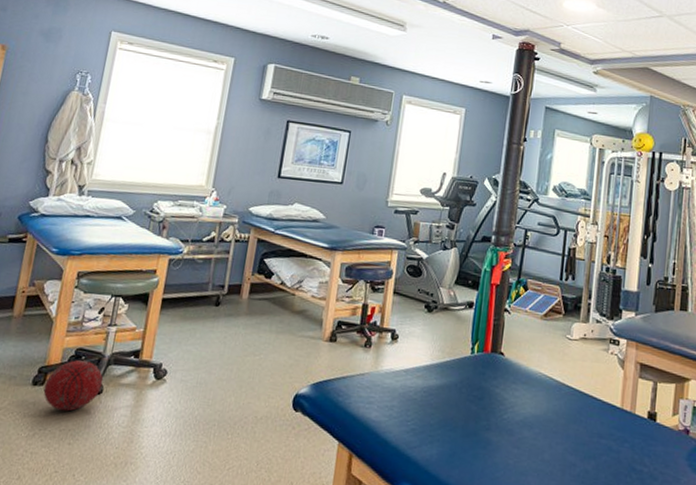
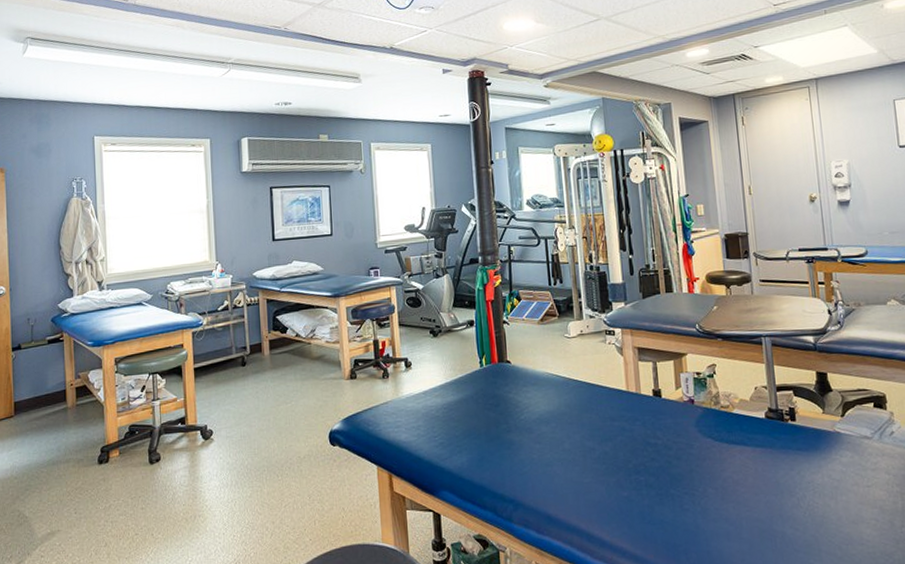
ball: present [43,360,104,412] -> none [109,435,159,482]

